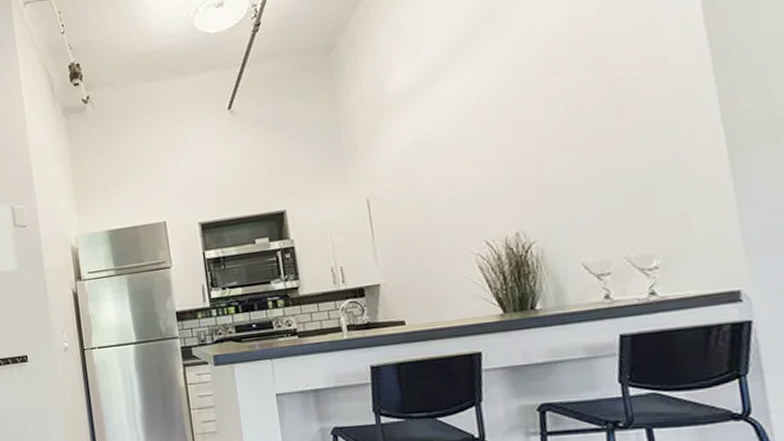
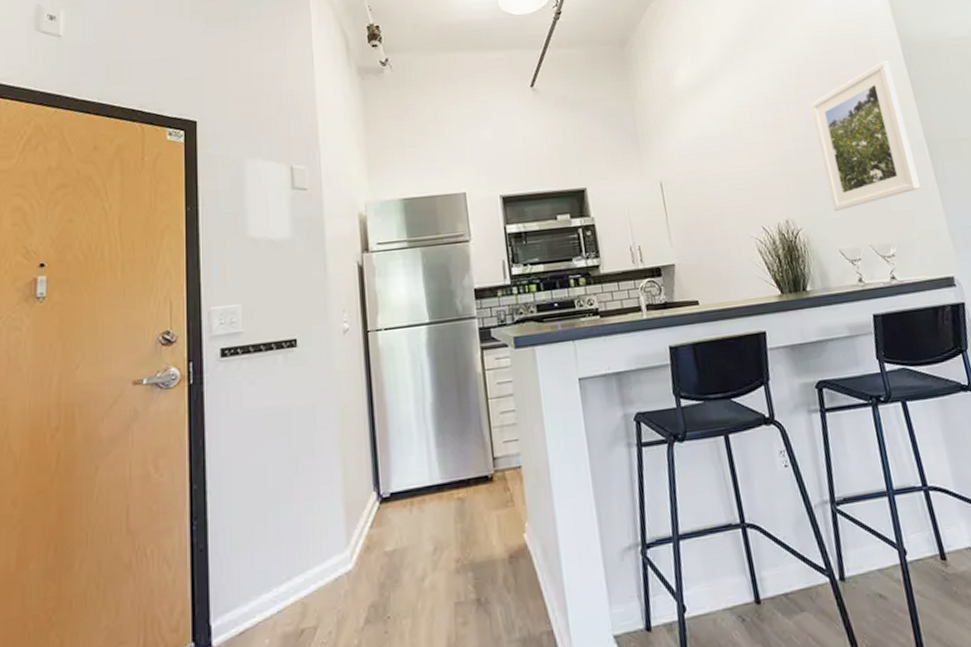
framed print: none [561,26,707,220] -> present [811,61,921,211]

